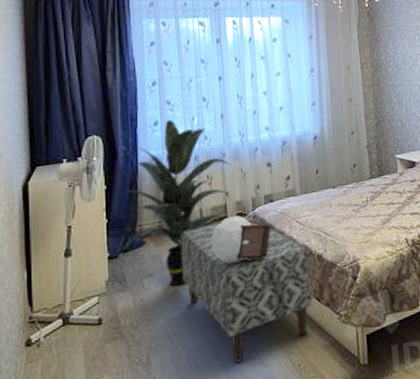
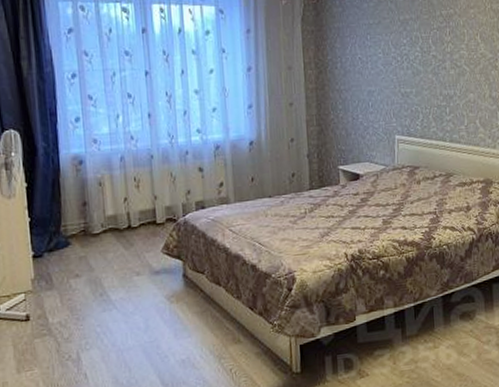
indoor plant: present [124,119,232,287] -> none [46,116,161,288]
bench: present [181,215,313,363] -> none [108,221,246,364]
tissue box: present [211,215,272,263] -> none [139,221,203,268]

